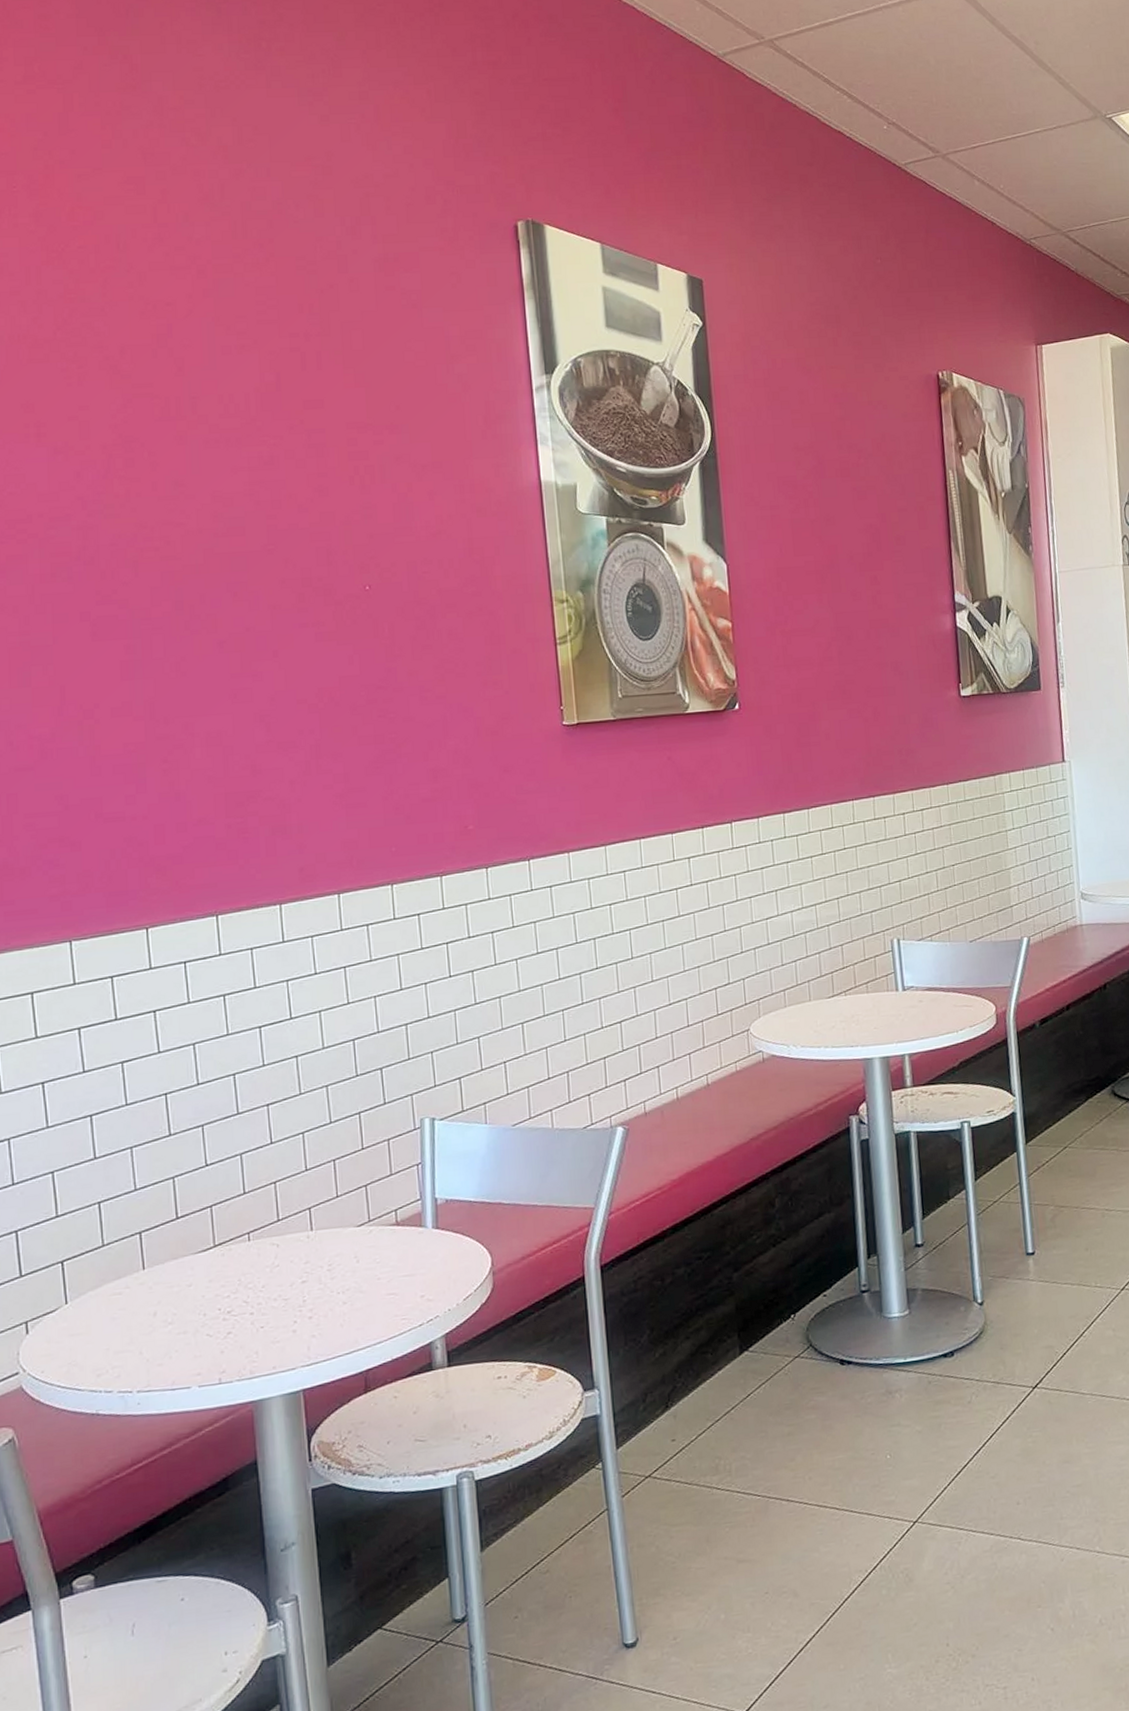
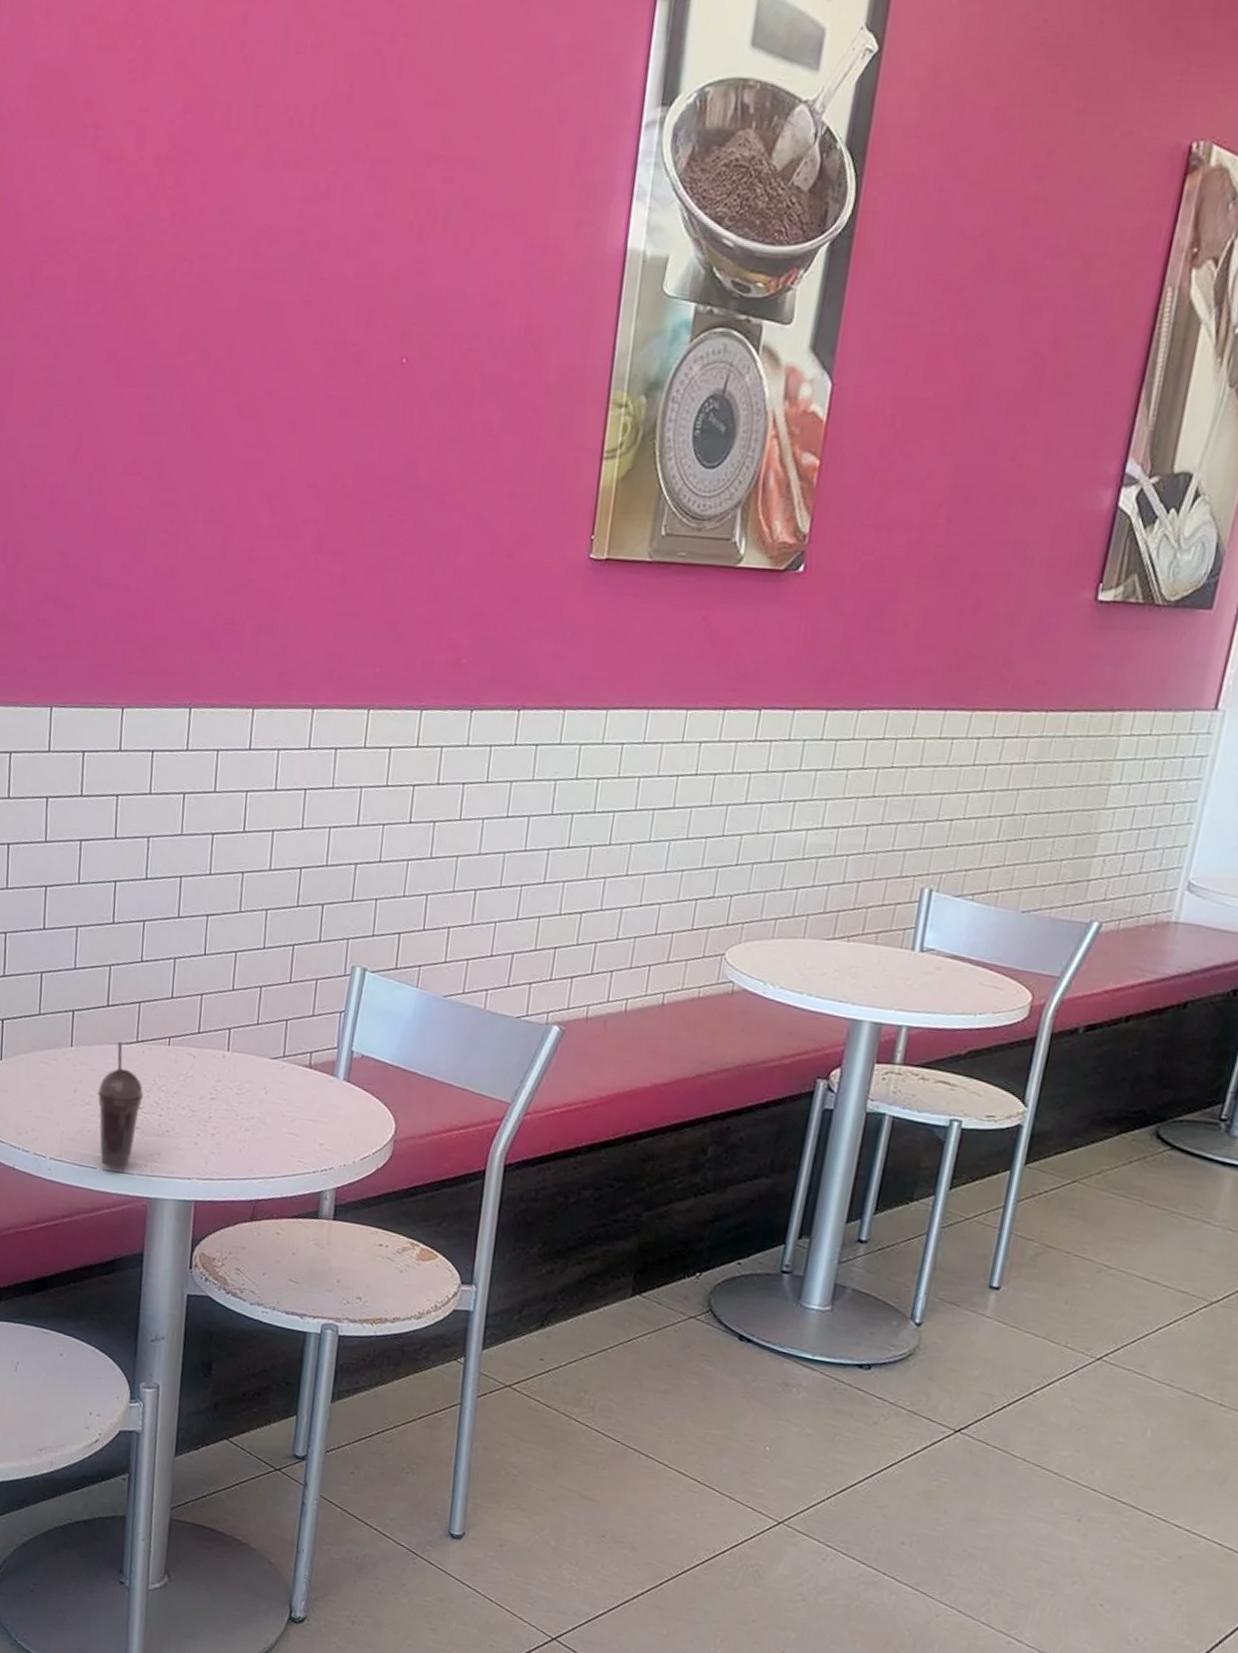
beverage cup: none [179,1250,231,1383] -> present [97,1041,144,1168]

